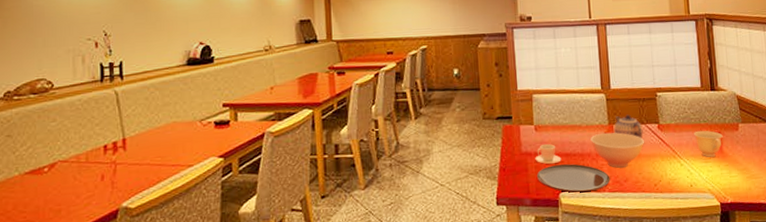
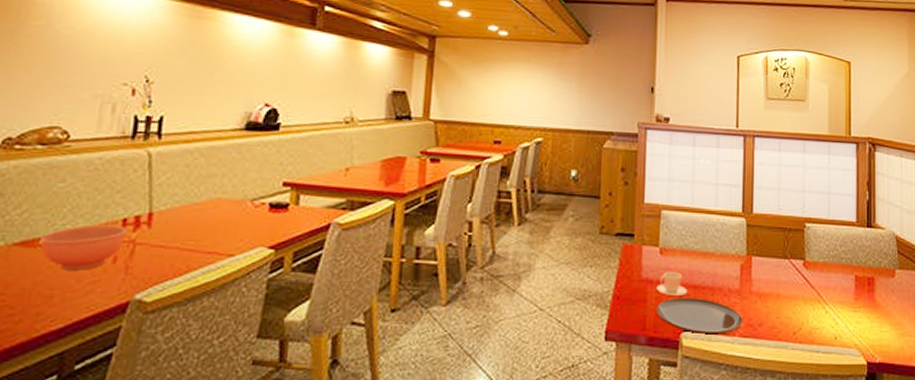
soup bowl: none [44,151,108,190] -> present [40,225,127,270]
bowl: present [590,132,644,168] -> none [724,264,786,308]
teapot: present [614,114,643,139] -> none [753,245,786,276]
teacup: present [693,130,723,157] -> none [843,273,876,306]

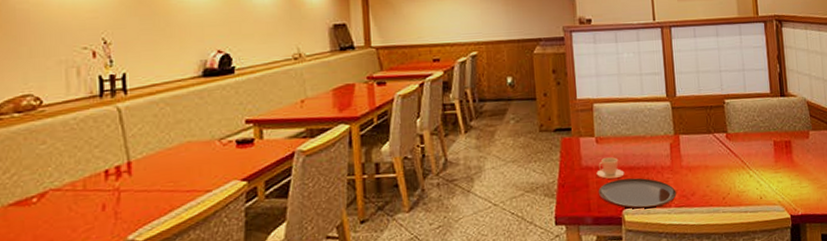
soup bowl: present [40,225,127,270] -> none [32,176,110,223]

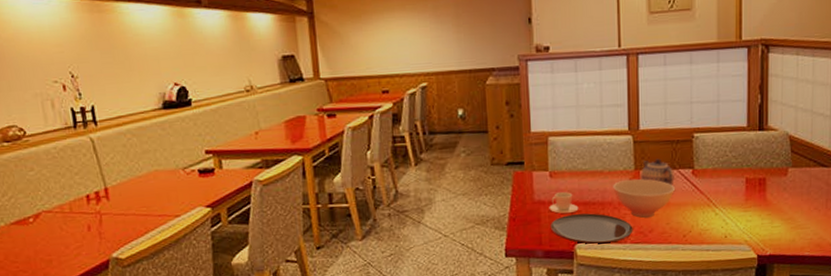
bowl: none [655,143,712,181] -> present [613,178,675,218]
teapot: none [680,123,711,149] -> present [641,158,674,186]

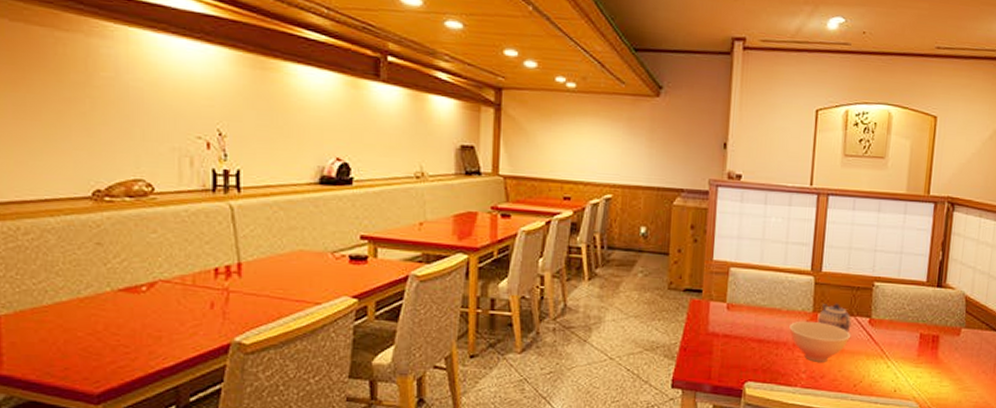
teacup: present [549,191,579,214] -> none [722,325,753,350]
plate: present [551,213,633,245] -> none [722,350,805,385]

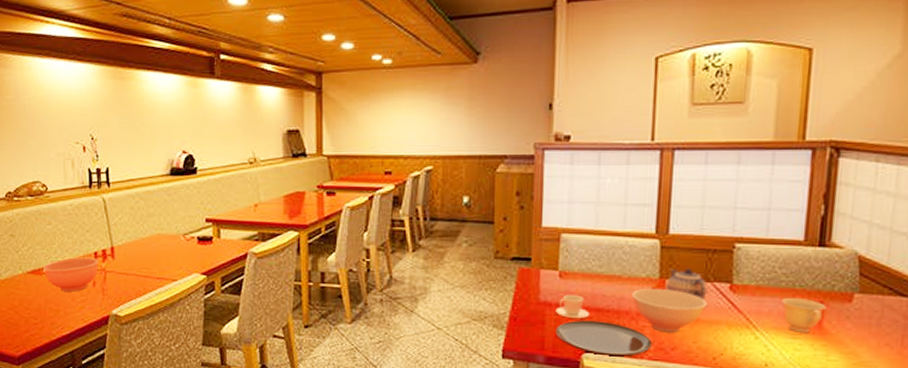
soup bowl: none [142,273,219,315] -> present [43,257,99,292]
teacup: none [722,325,753,350] -> present [555,294,590,319]
plate: none [722,350,805,385] -> present [556,319,652,357]
teacup: none [907,330,941,362] -> present [780,297,826,333]

